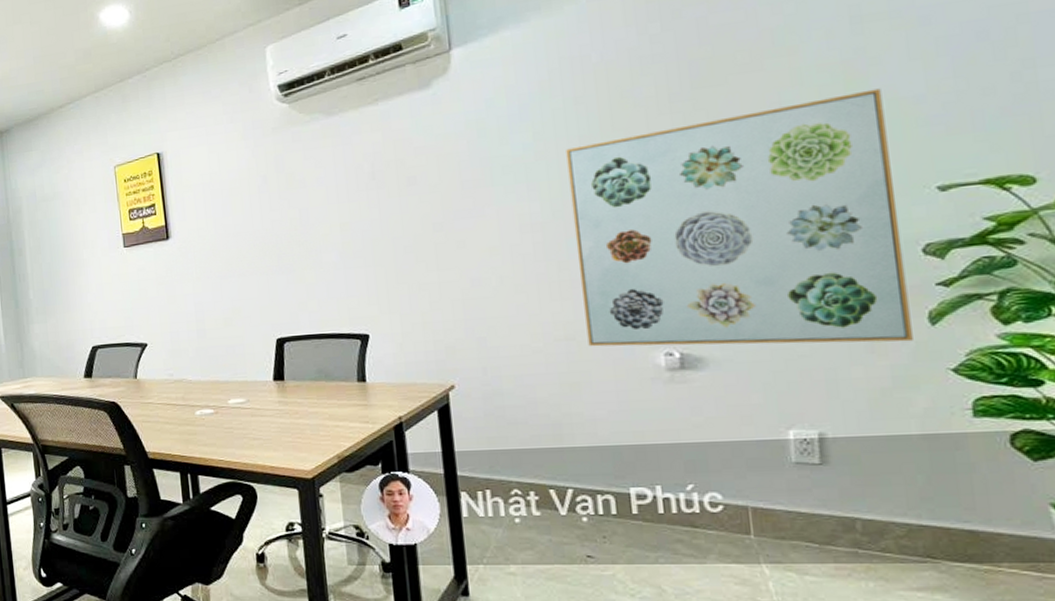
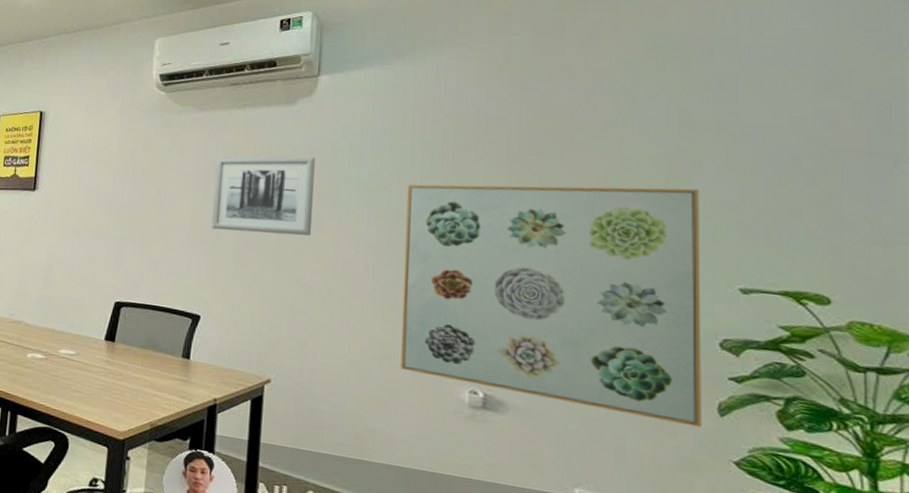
wall art: none [356,141,472,241] -> present [211,156,315,236]

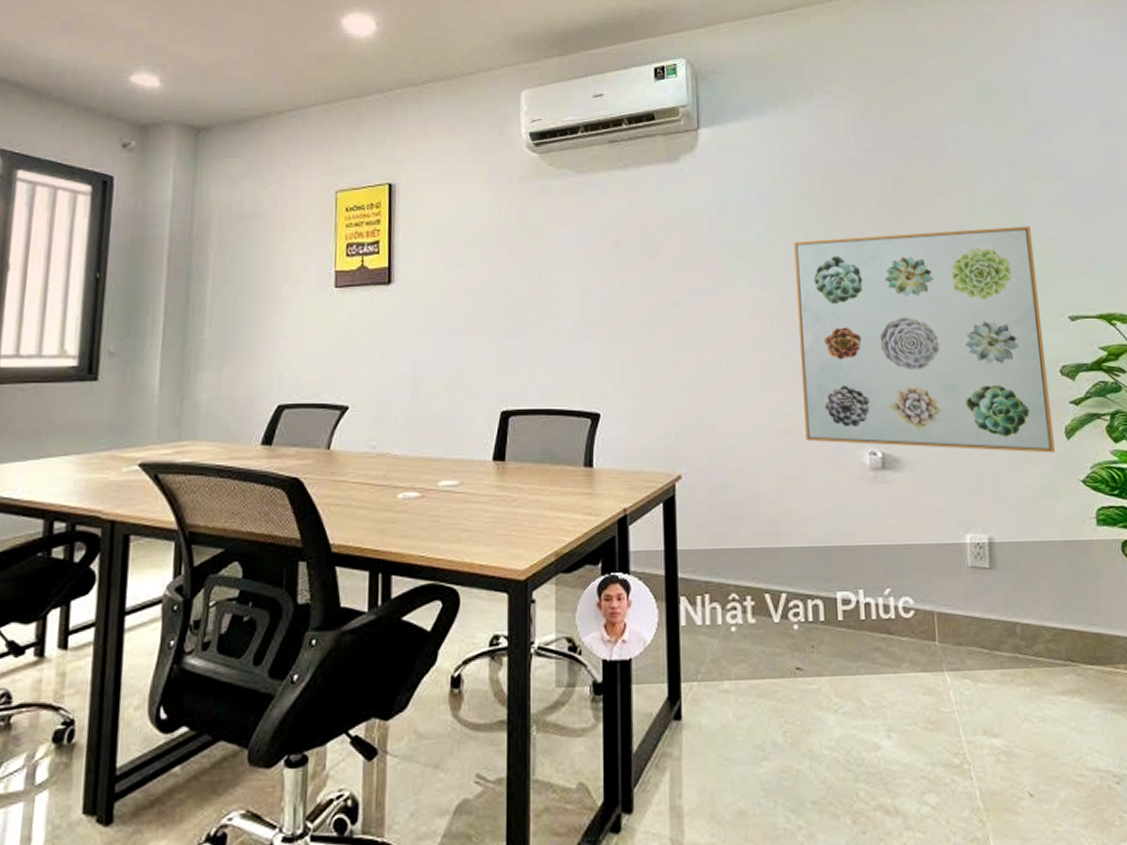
wall art: present [211,156,315,236] -> none [601,219,708,311]

